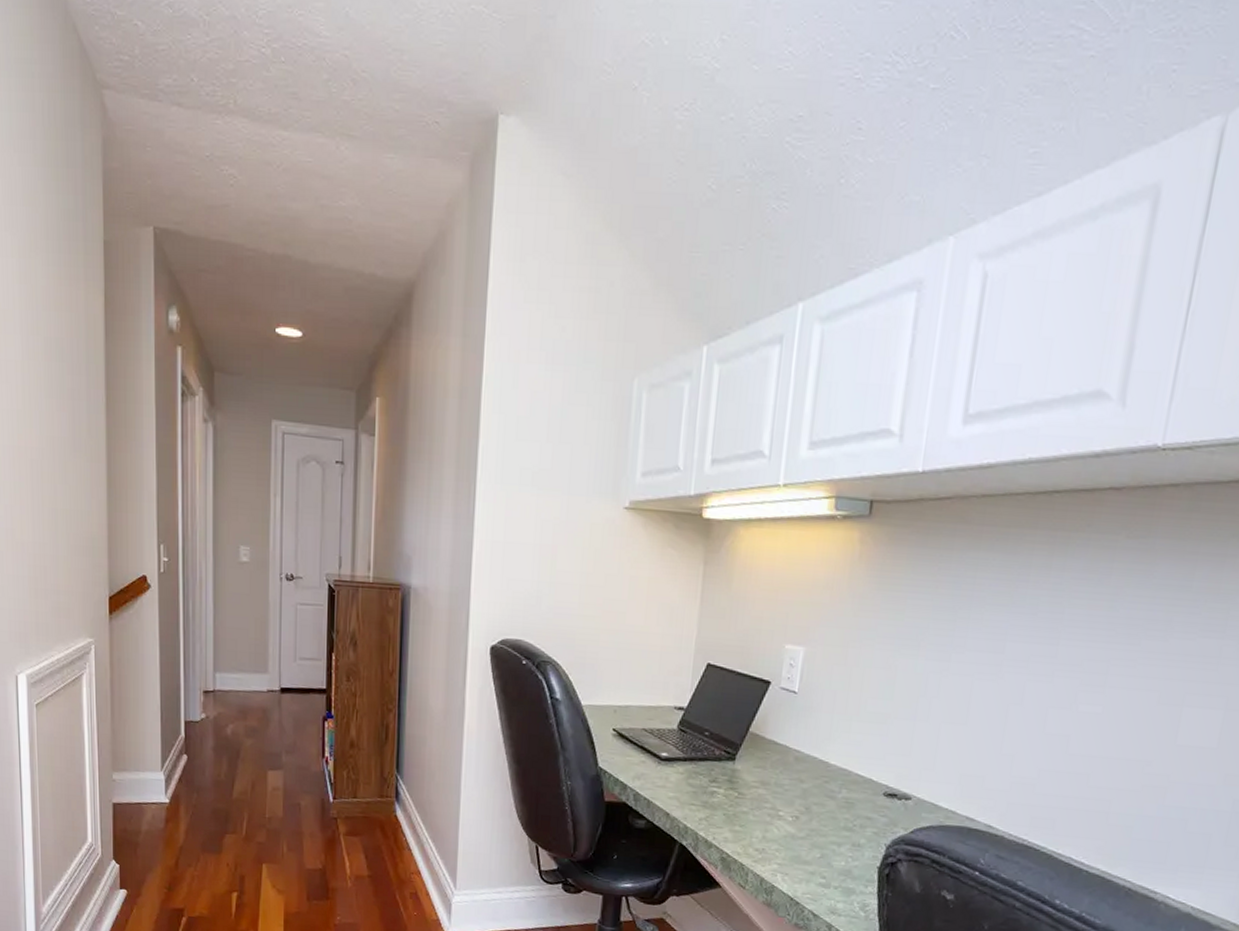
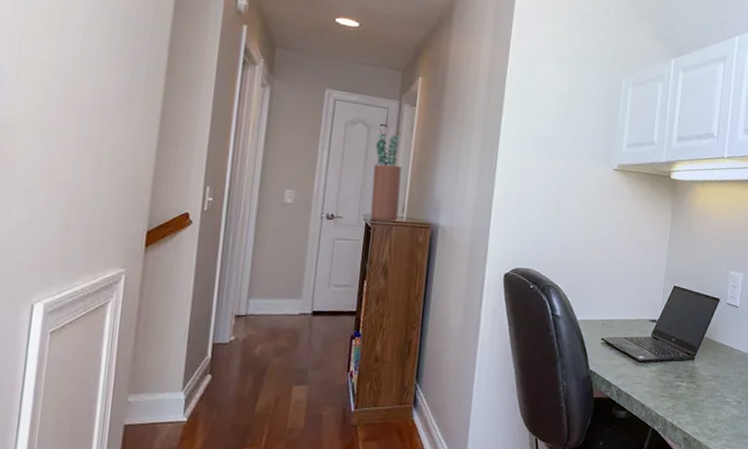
vase: none [331,464,365,582] -> present [370,127,402,222]

